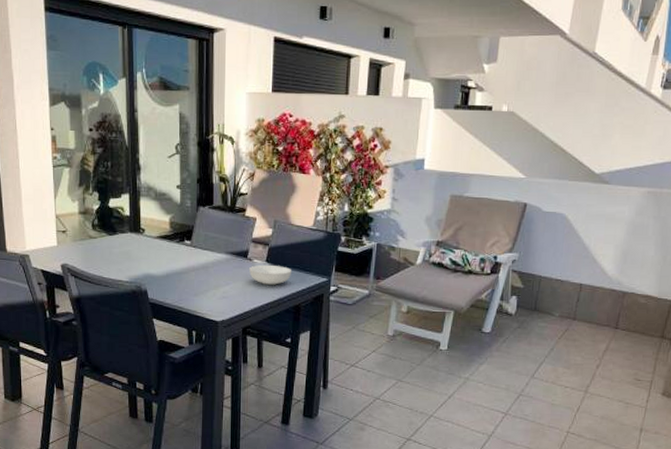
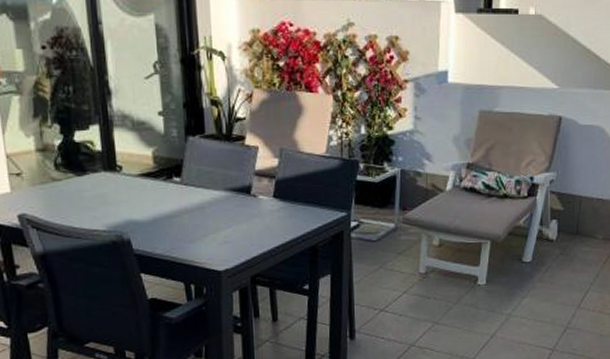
serving bowl: present [249,265,292,285] -> none [254,201,305,224]

